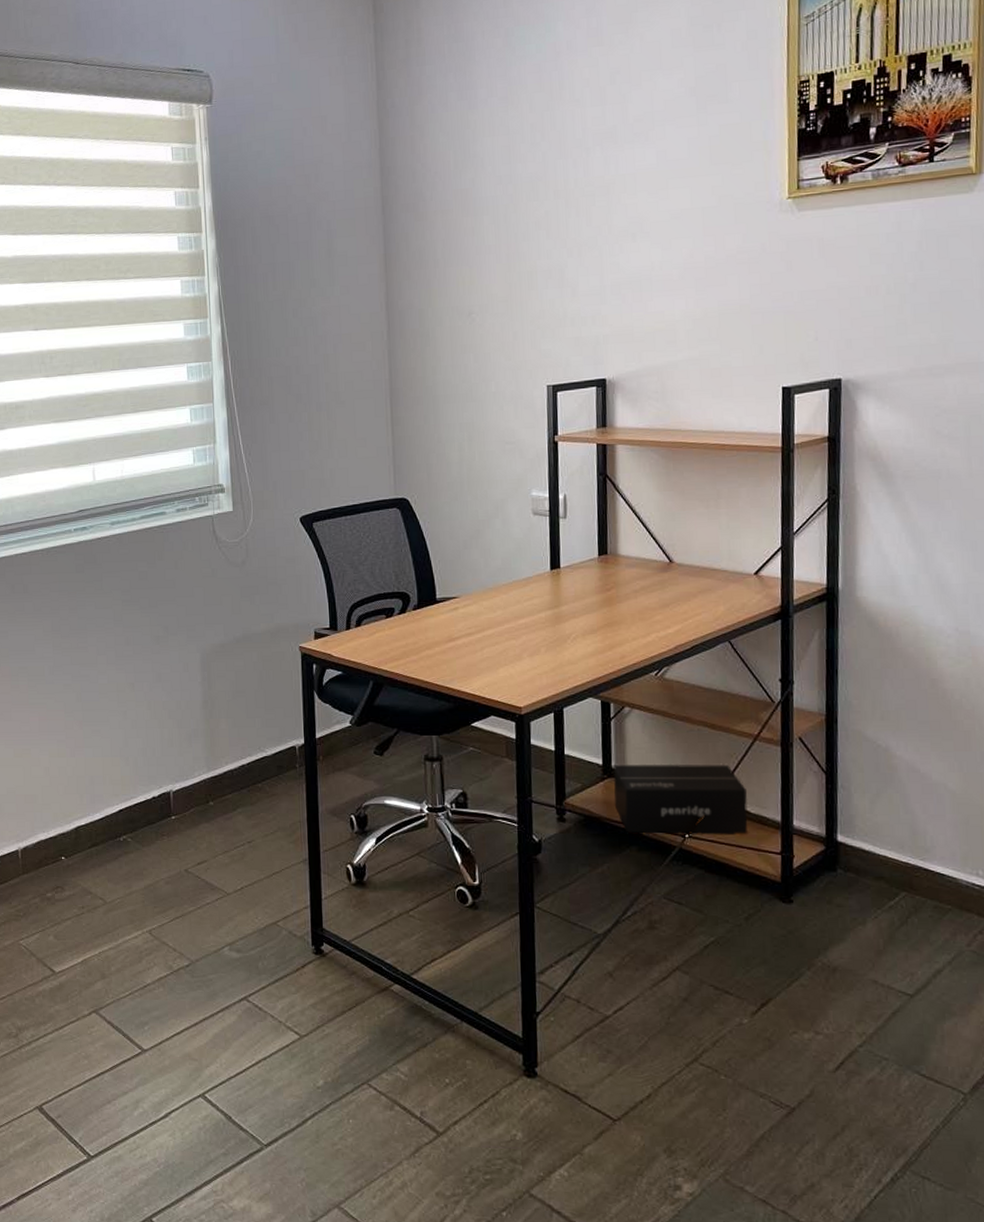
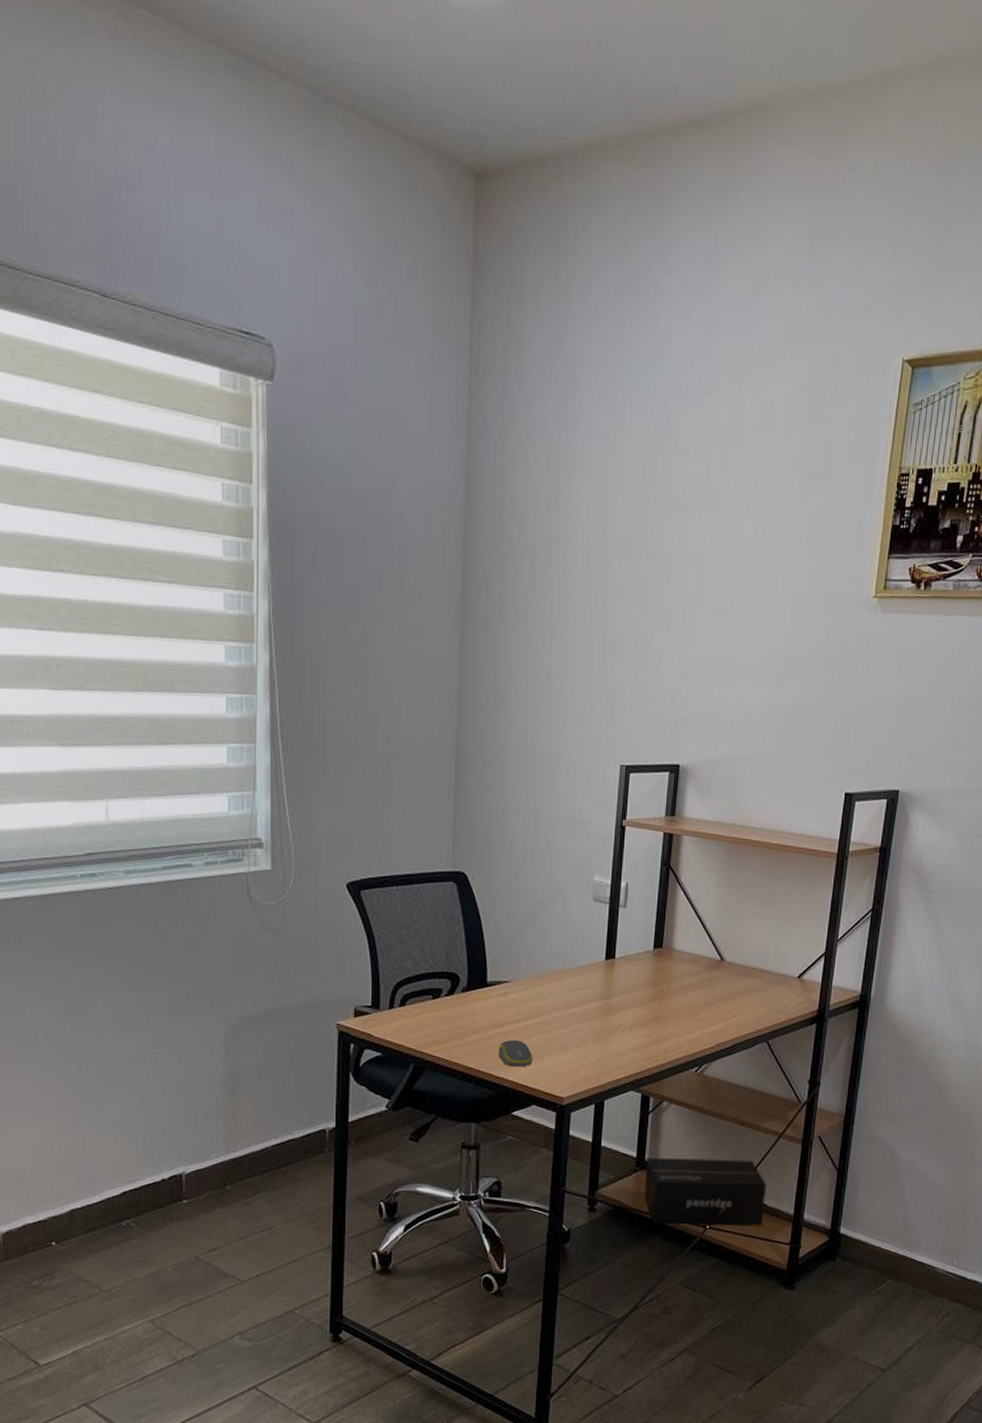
computer mouse: none [452,653,488,679] -> present [498,1040,533,1067]

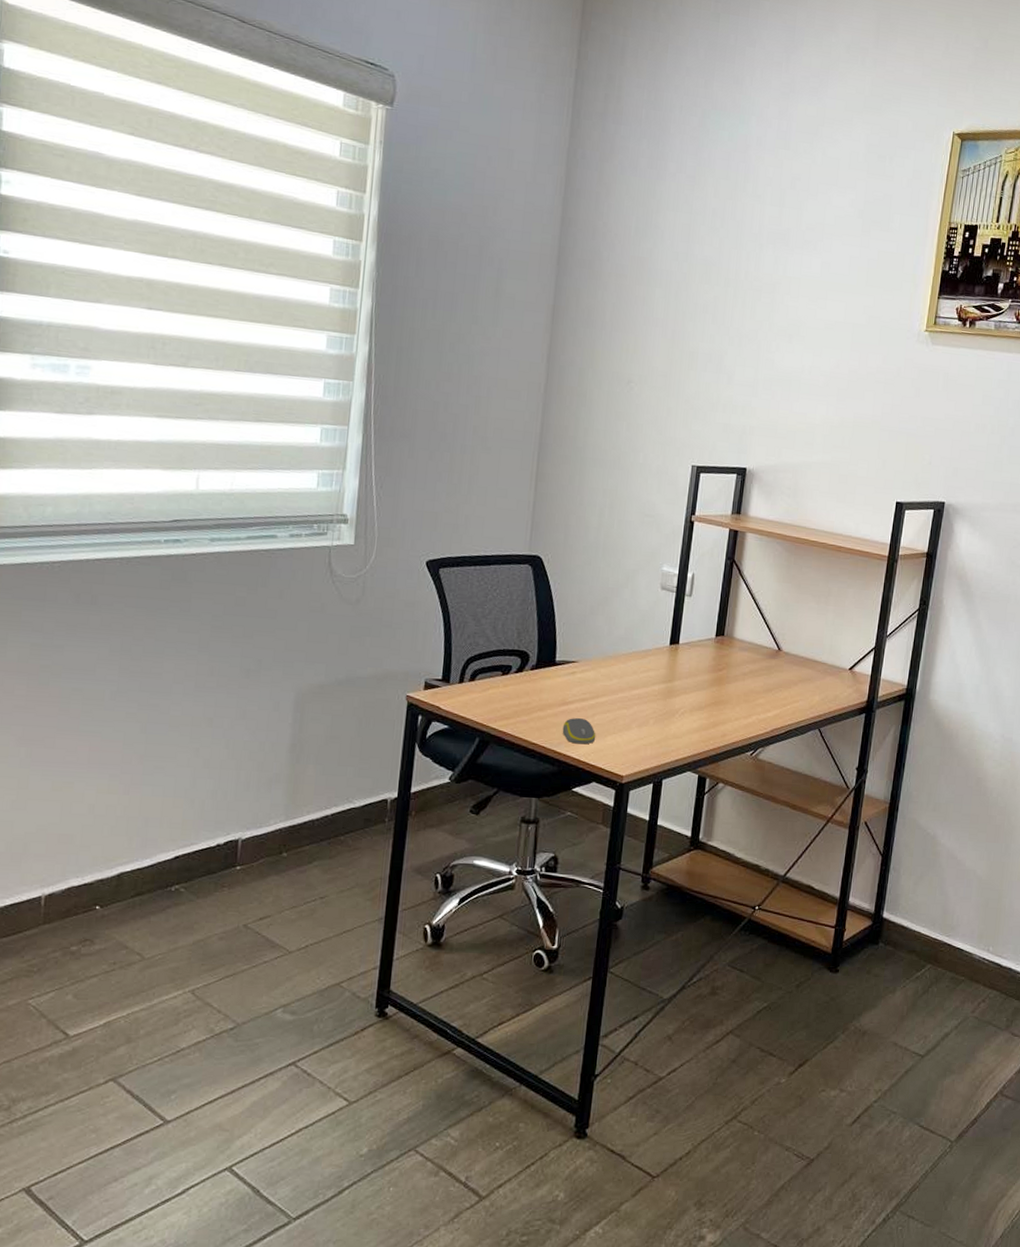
box: present [643,1157,767,1226] -> none [696,838,814,908]

